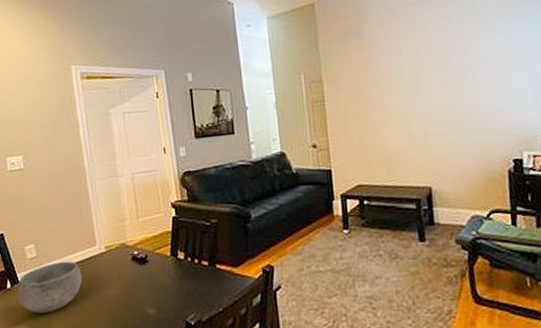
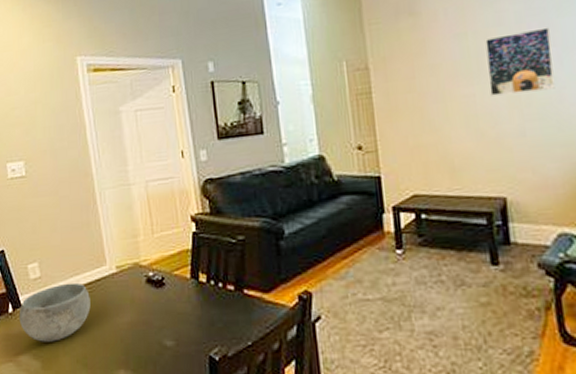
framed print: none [416,51,470,105] -> present [485,27,555,96]

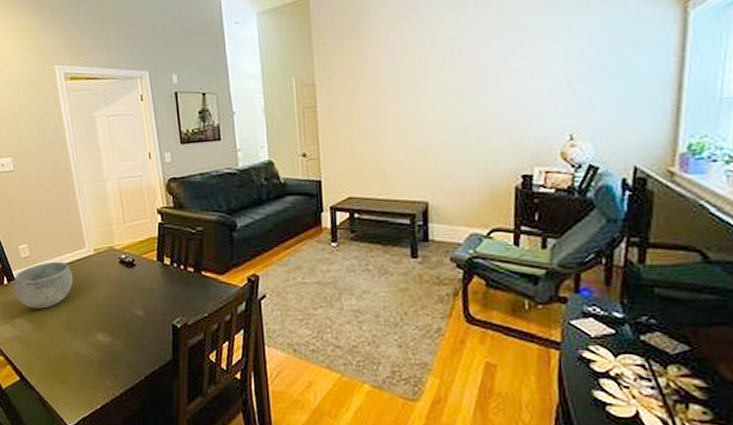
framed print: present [485,27,555,96] -> none [420,52,480,113]

